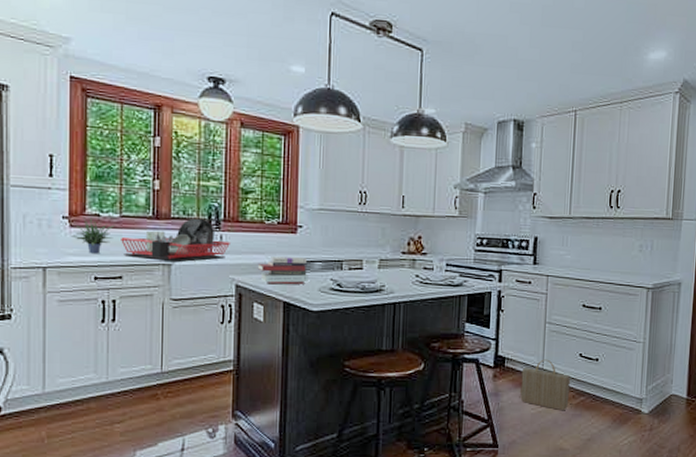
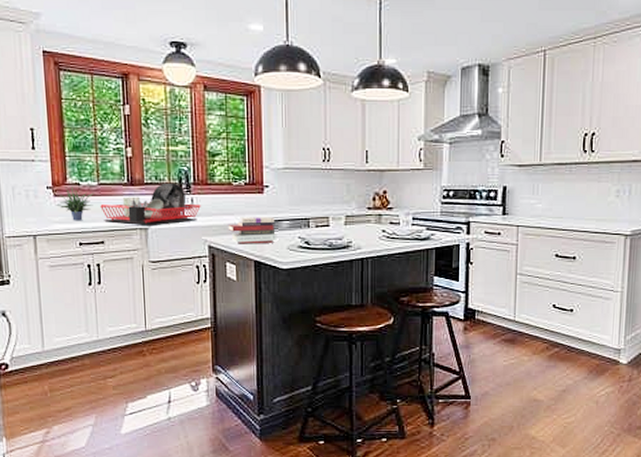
shopping bag: present [519,359,574,411] -> none [490,311,547,363]

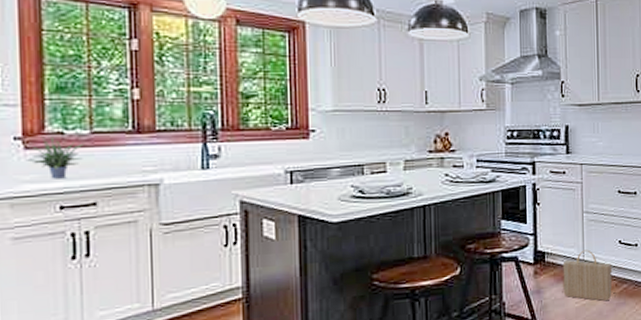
dish rack: present [100,182,201,227] -> none [93,129,231,182]
books: present [228,216,277,244] -> none [265,163,326,197]
shopping bag: none [490,311,547,363] -> present [561,250,617,302]

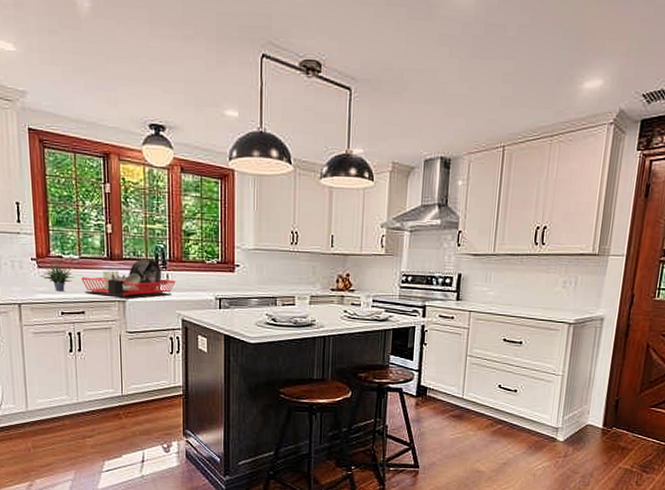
dish rack: none [93,129,231,182] -> present [81,258,176,299]
shopping bag: present [561,250,617,302] -> none [439,389,491,437]

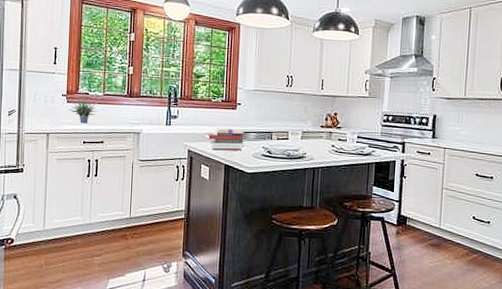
dish rack: present [81,258,176,299] -> none [103,96,185,131]
books: none [200,293,246,319] -> present [205,127,245,151]

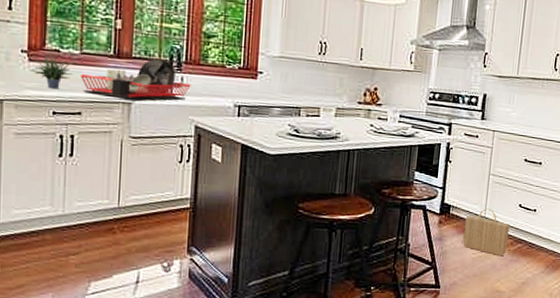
dish rack: none [103,96,185,131] -> present [81,58,191,102]
books: present [205,127,245,151] -> none [217,100,267,128]
shopping bag: none [419,220,467,266] -> present [461,208,511,257]

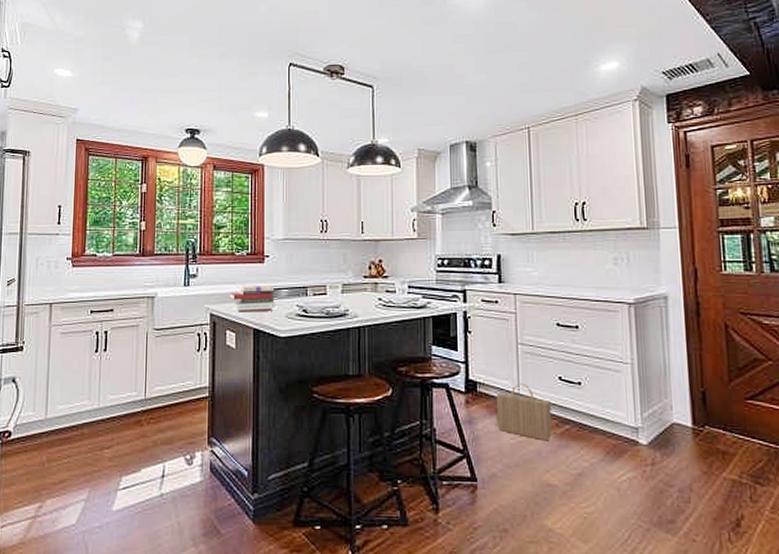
potted plant: present [30,50,75,89] -> none [73,256,108,290]
dish rack: present [81,58,191,102] -> none [113,253,205,295]
books: none [217,100,267,128] -> present [229,284,276,312]

